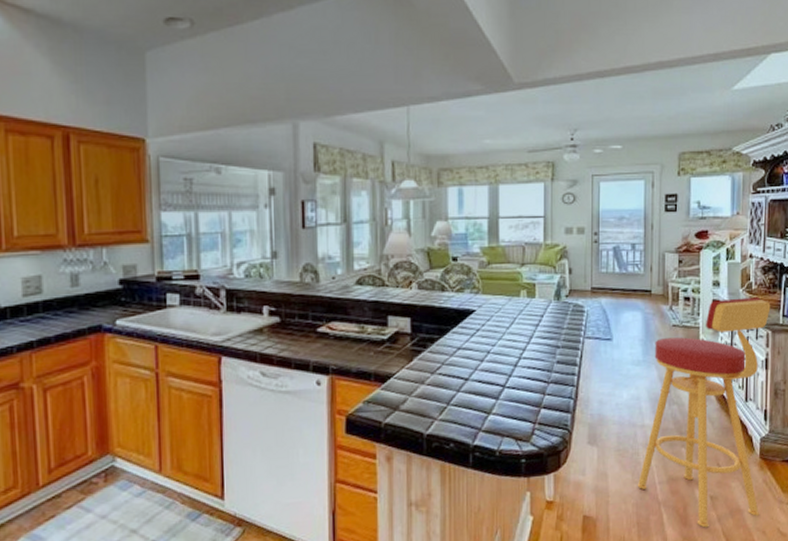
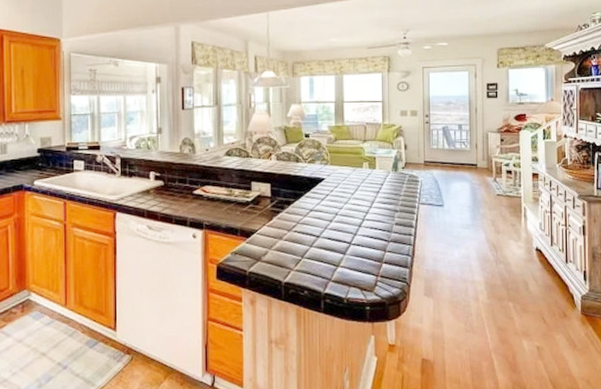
bar stool: present [637,297,771,528] -> none [469,172,586,375]

